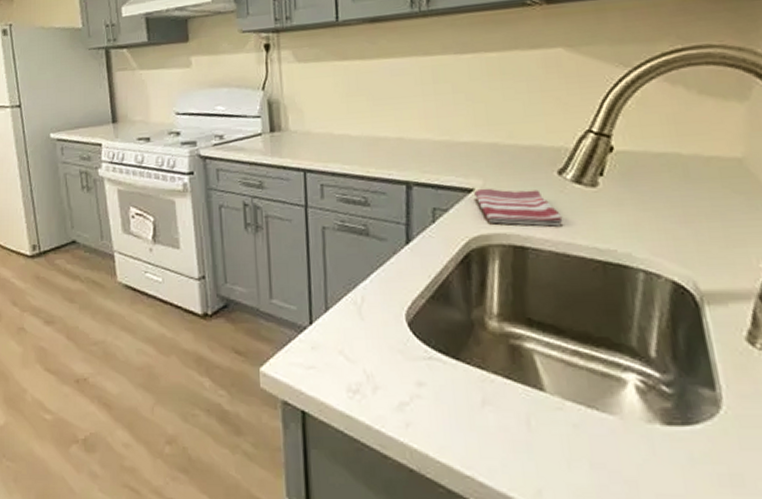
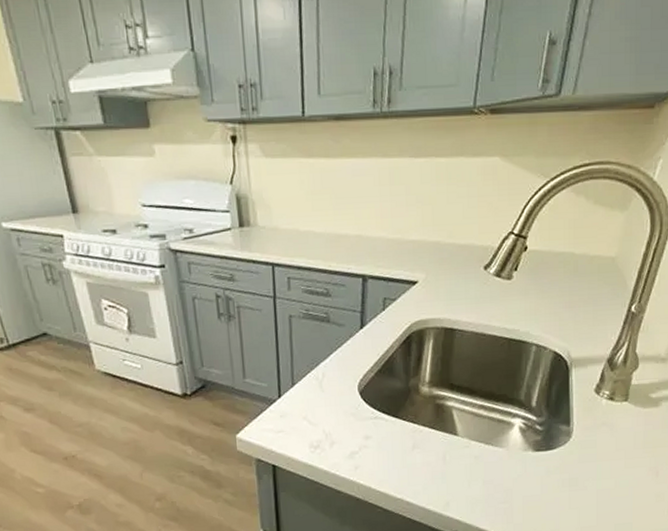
dish towel: present [474,188,563,227] -> none [418,280,484,312]

